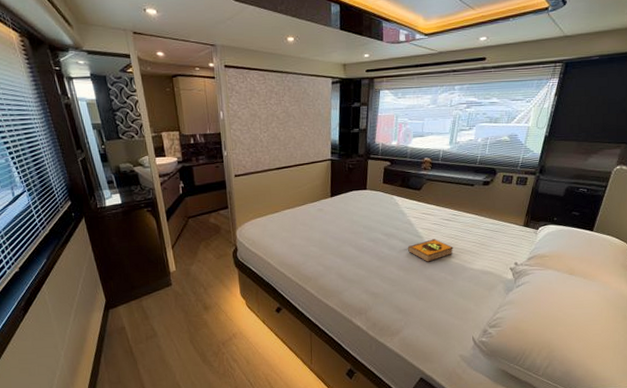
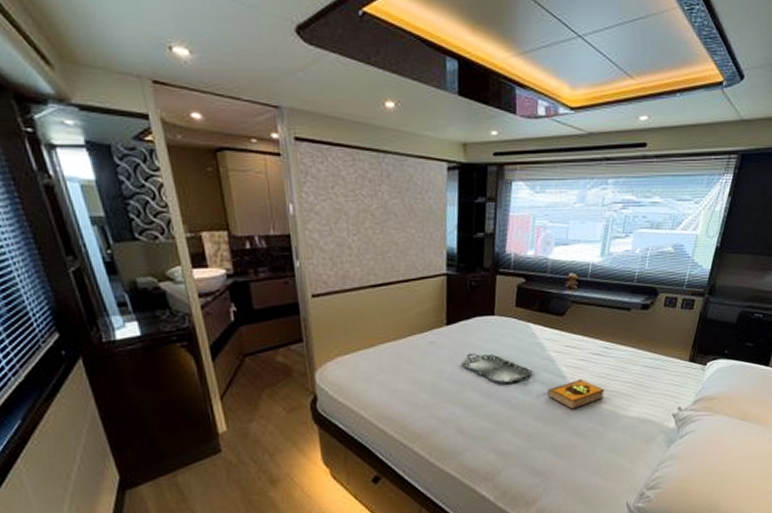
serving tray: none [341,217,396,241] -> present [461,353,533,383]

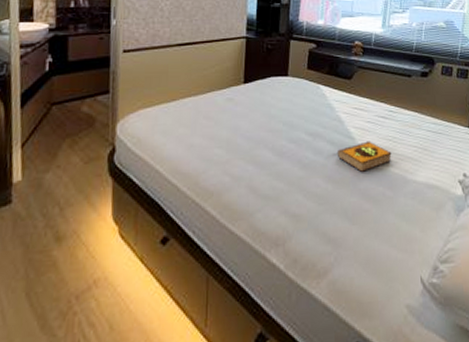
serving tray: present [461,353,533,383] -> none [256,111,324,142]

